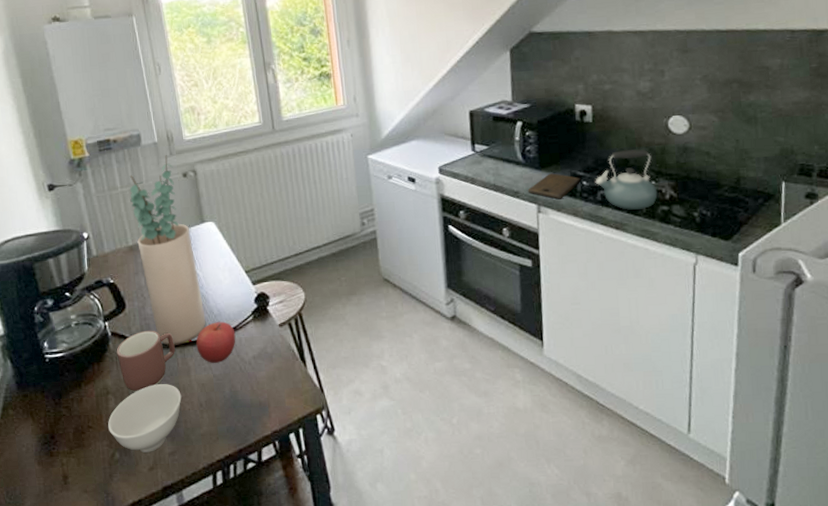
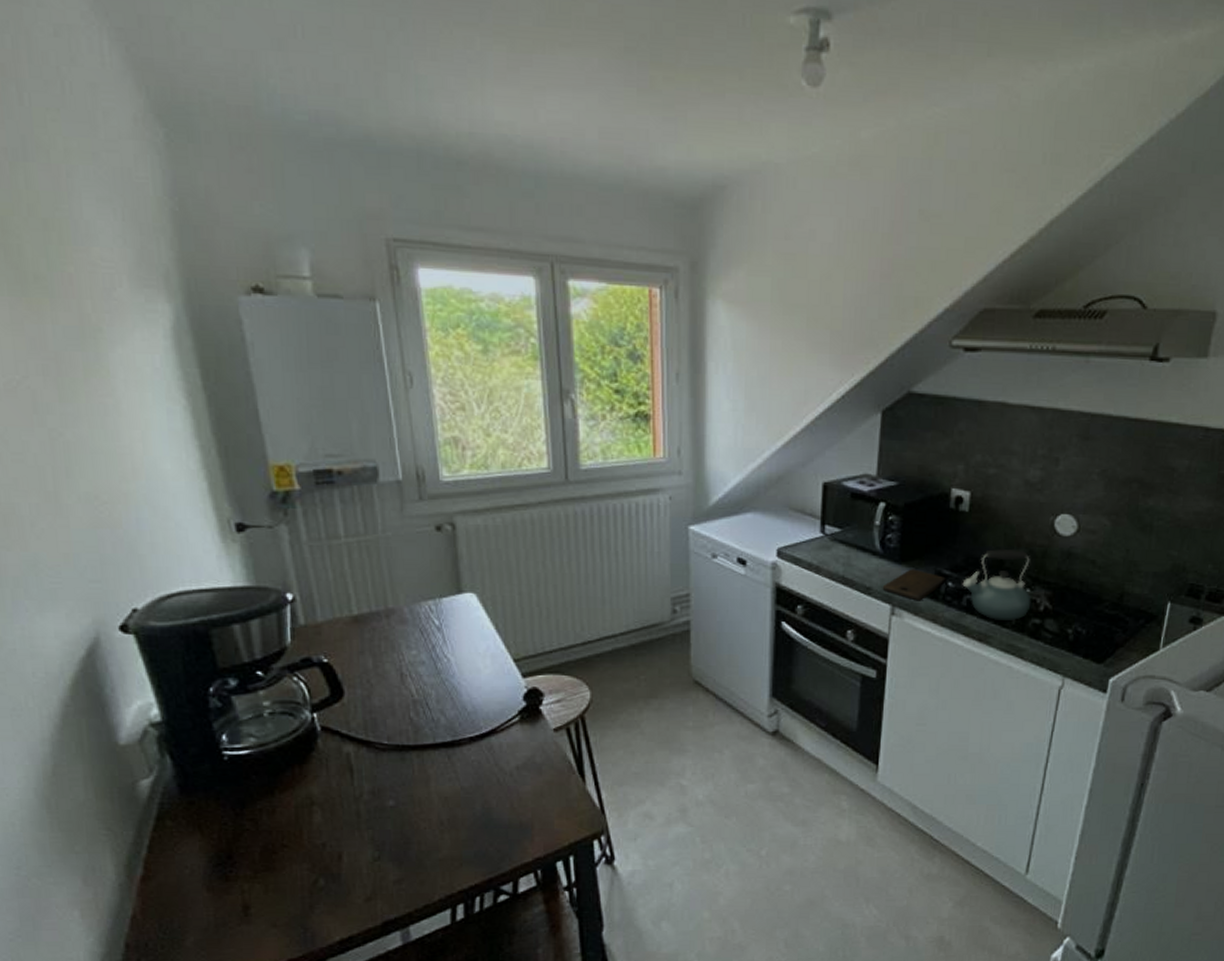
bowl: present [107,384,182,453] -> none [309,796,416,879]
mug: present [116,330,175,392] -> none [327,726,410,804]
vase: present [129,155,206,346] -> none [357,499,456,747]
fruit: present [196,321,236,363] -> none [440,721,495,772]

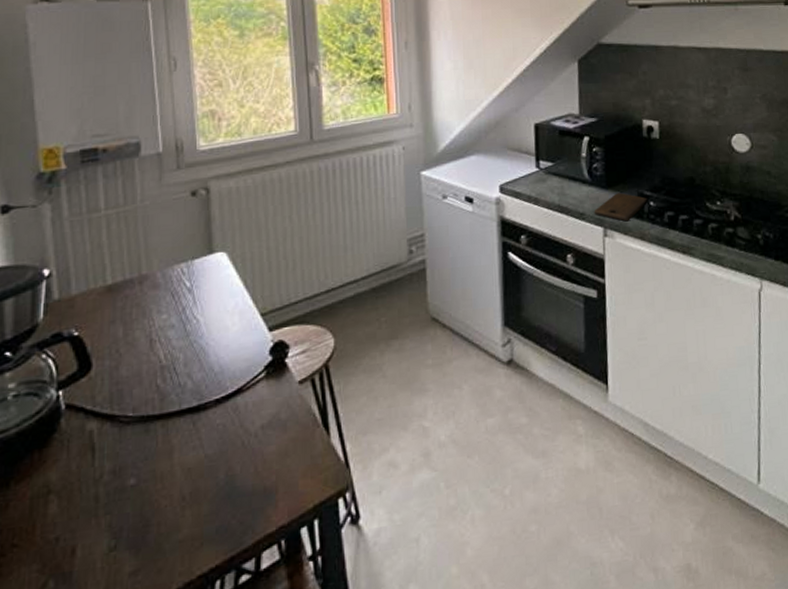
kettle: present [962,548,1032,622] -> none [662,167,723,234]

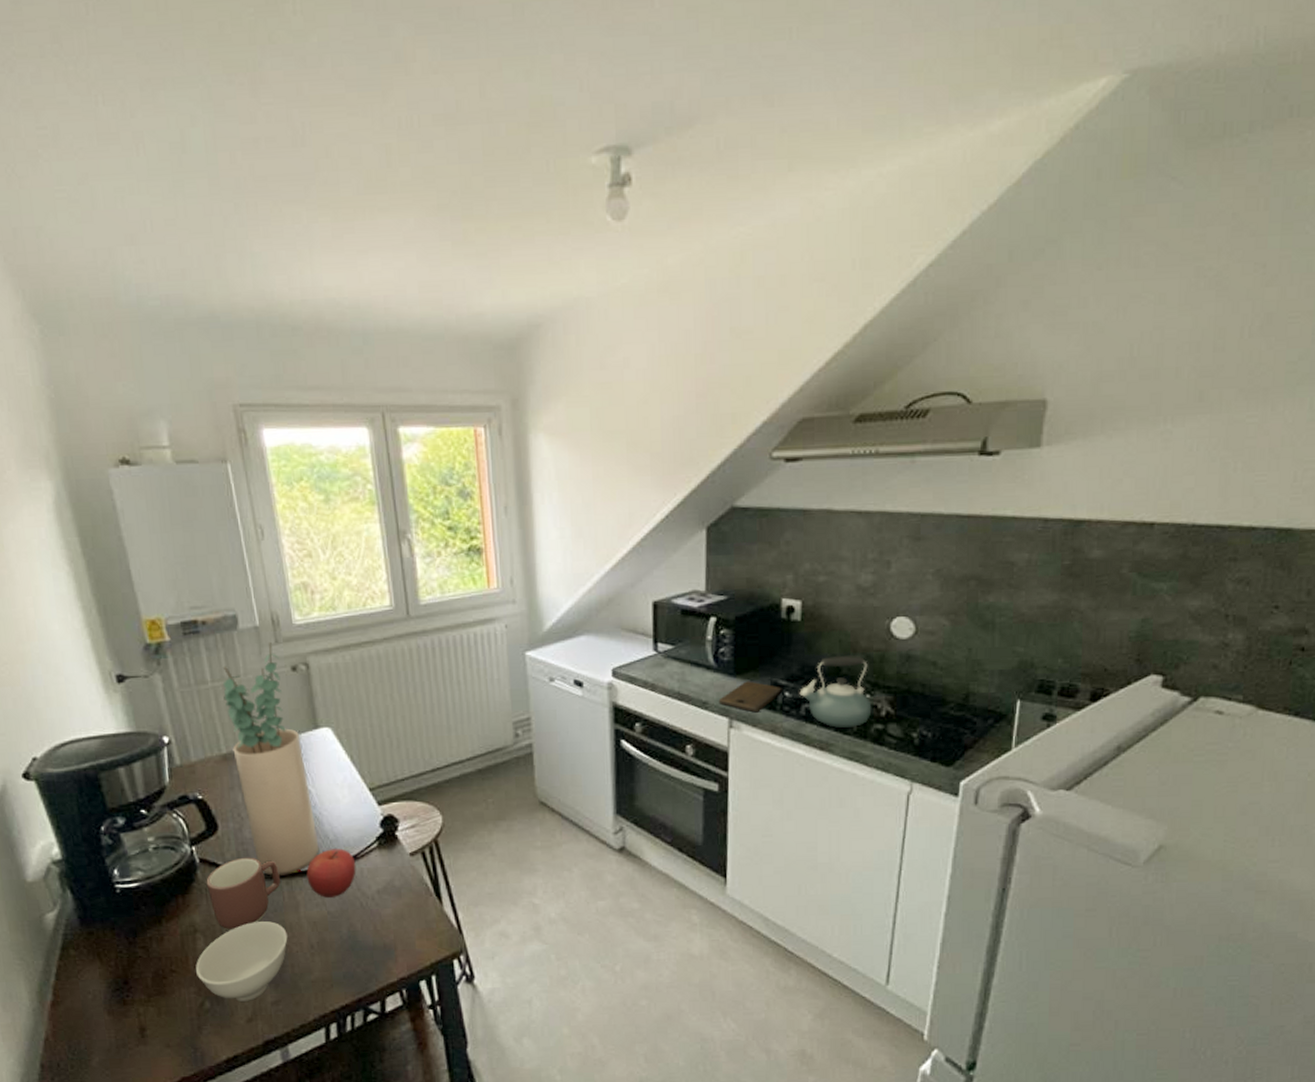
bowl: none [41,472,157,576] -> present [195,921,288,1001]
mug: none [69,398,155,488] -> present [206,857,280,931]
vase: none [116,169,202,419] -> present [222,643,319,876]
fruit: none [185,381,240,439] -> present [306,848,356,898]
kettle: none [662,167,723,234] -> present [799,655,872,729]

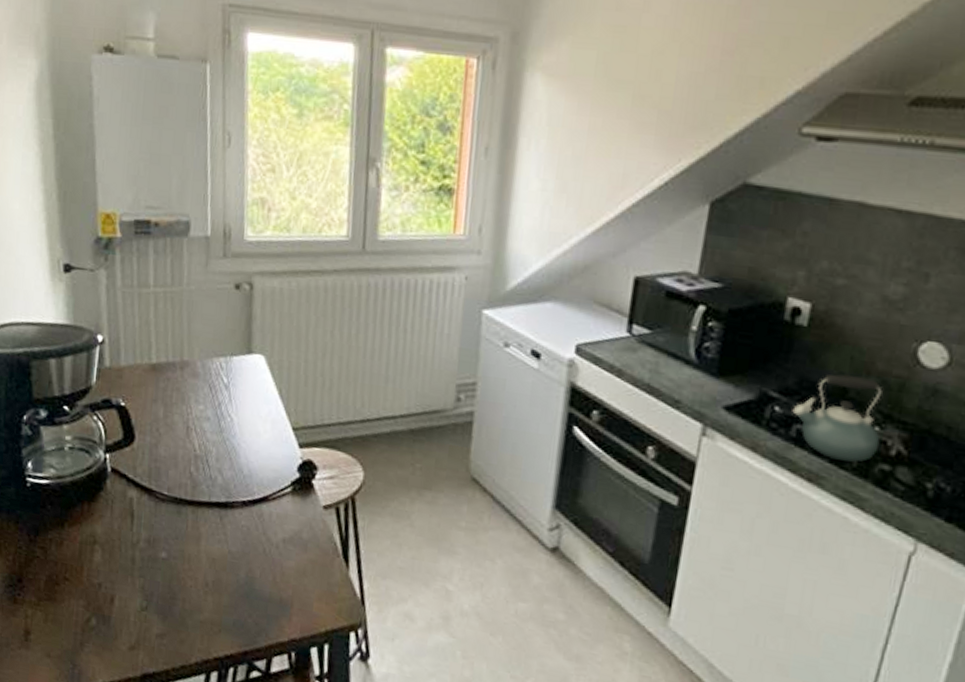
bowl: present [195,921,288,1001] -> none [87,545,185,628]
mug: present [206,857,280,931] -> none [113,474,187,550]
vase: present [222,643,319,876] -> none [162,256,232,504]
fruit: present [306,848,356,898] -> none [213,484,266,537]
cutting board: present [718,681,784,713] -> none [693,385,774,424]

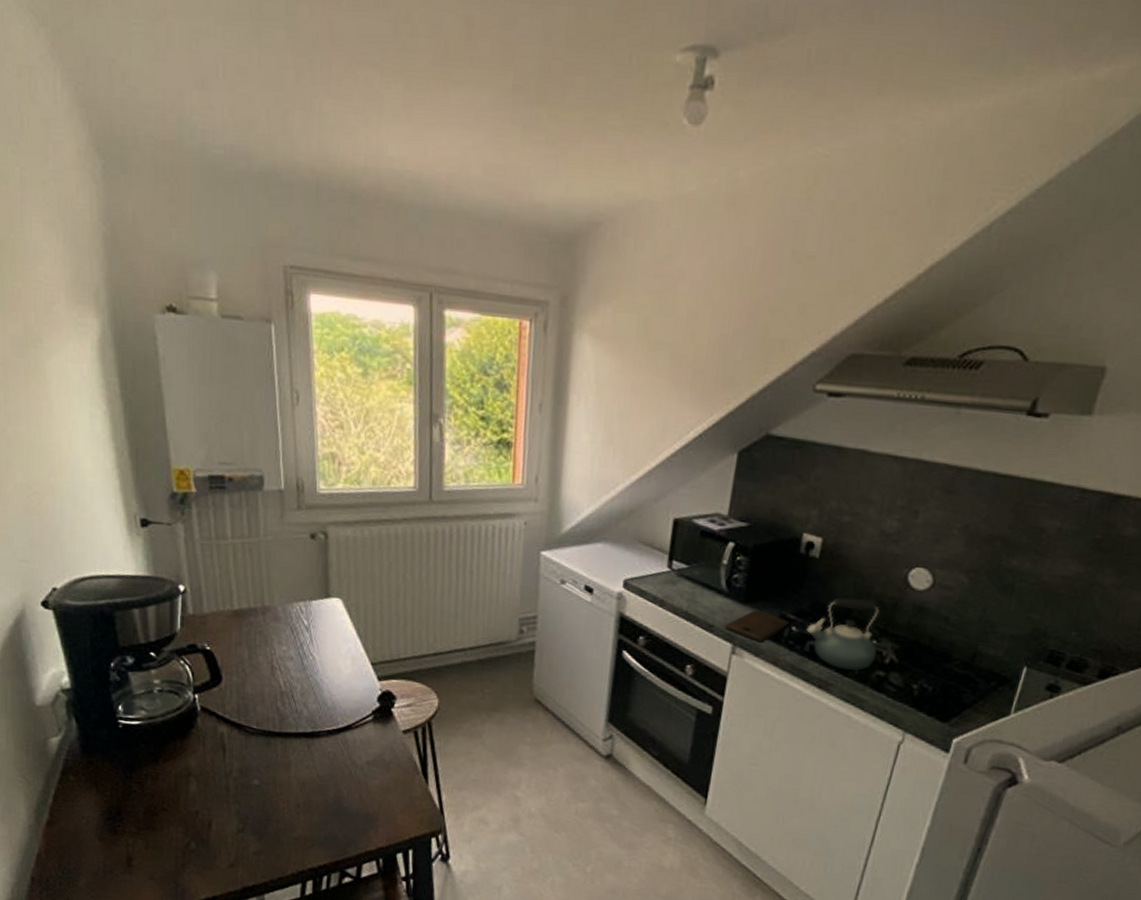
cutting board: none [693,385,774,424] -> present [724,610,791,643]

